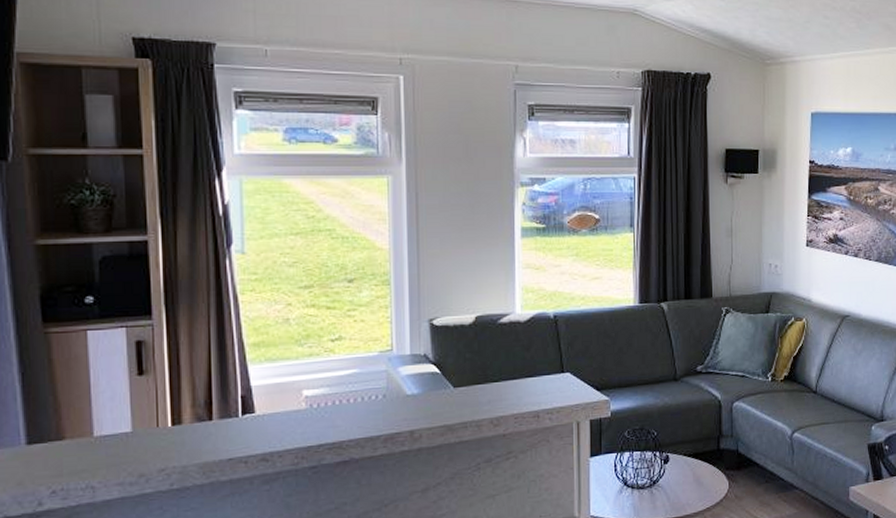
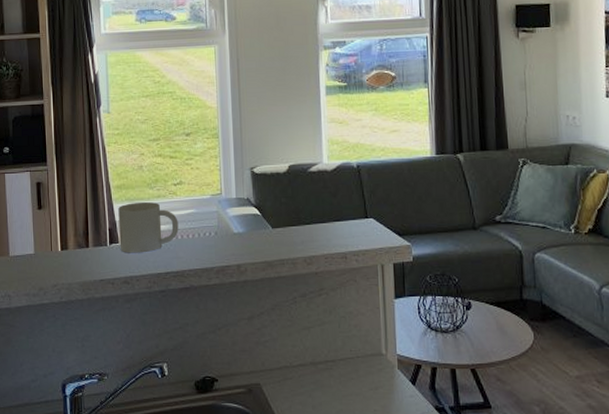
mug: none [255,361,336,425] -> present [118,201,179,253]

